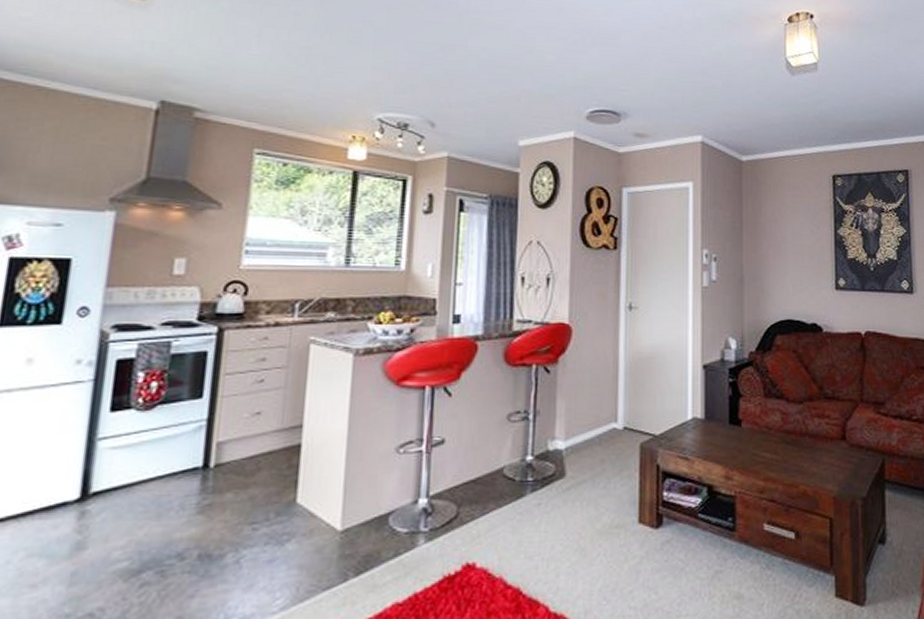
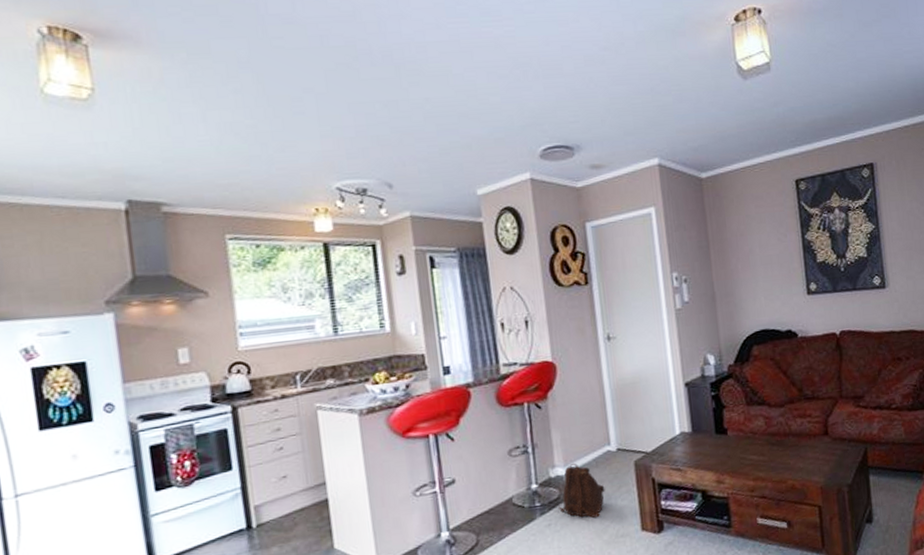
backpack: none [552,437,605,502] -> present [559,462,605,518]

